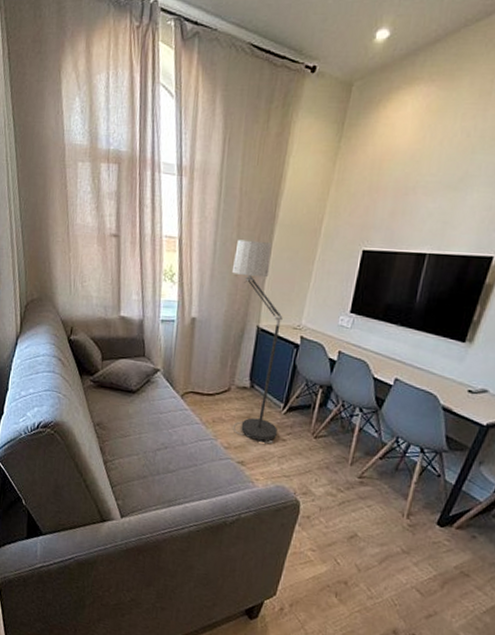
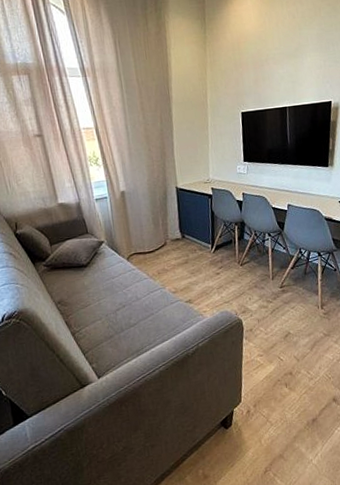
floor lamp: present [231,239,283,444] -> none [144,119,212,281]

